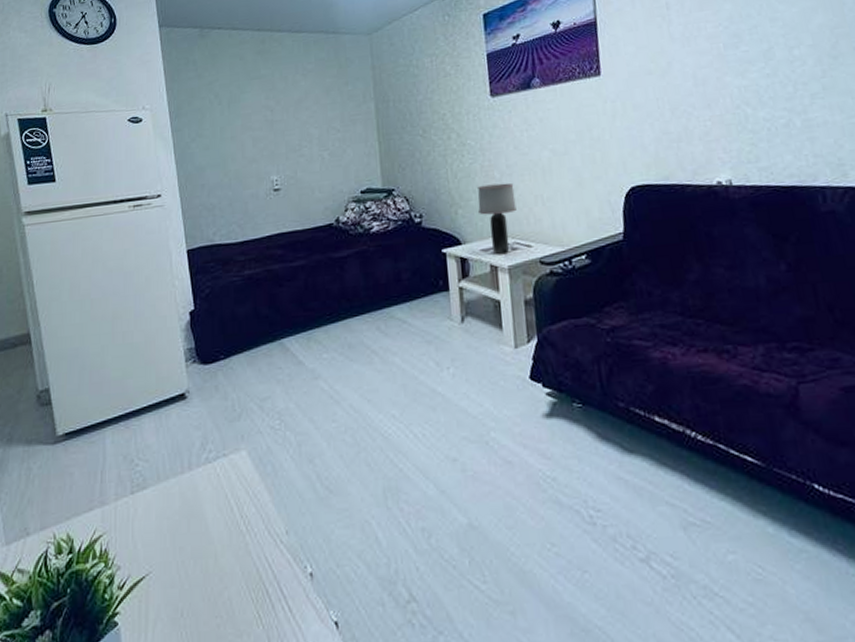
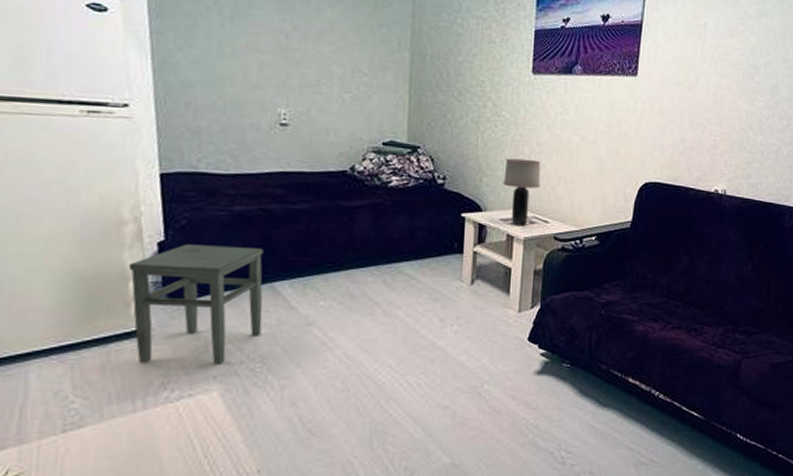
stool: none [170,307,277,426] -> present [128,244,263,364]

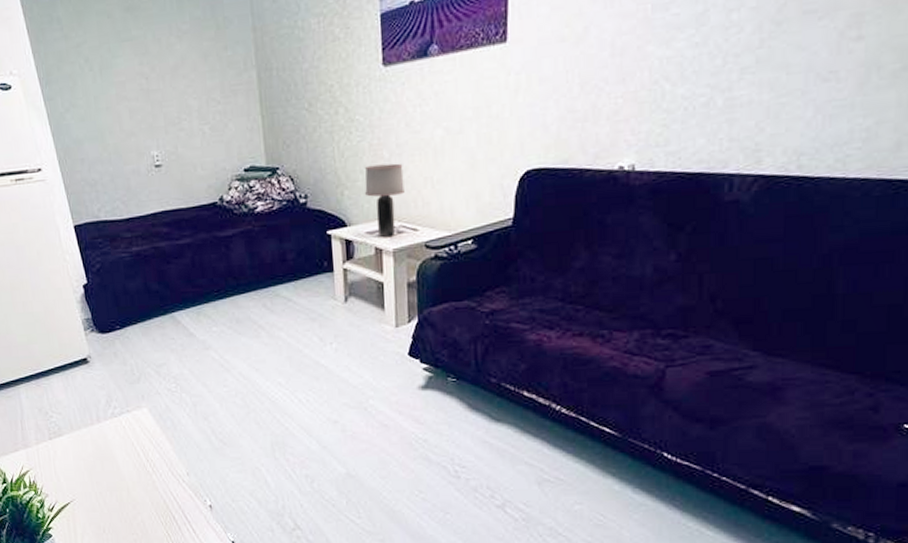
stool: present [128,244,263,364] -> none [67,283,171,386]

